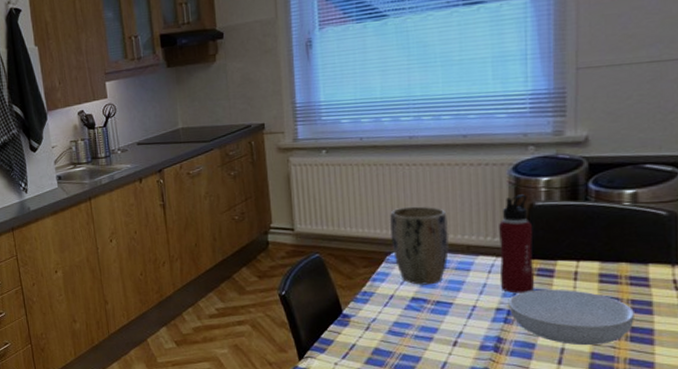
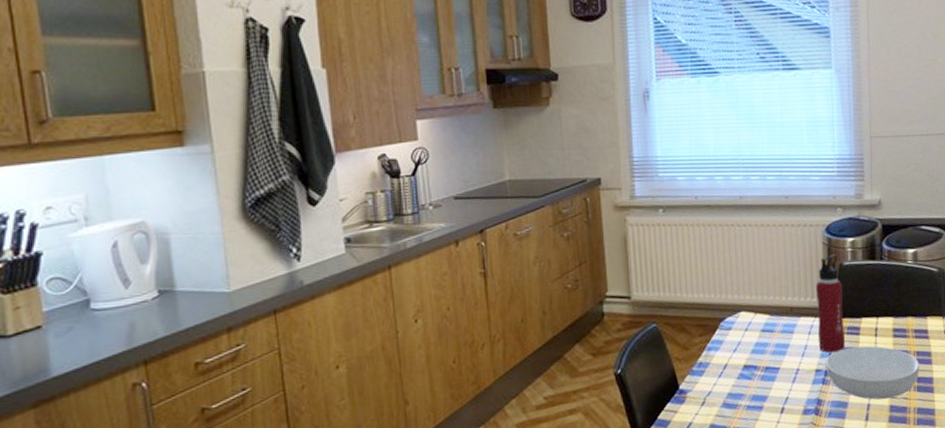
plant pot: present [390,206,449,285] -> none [723,268,775,352]

